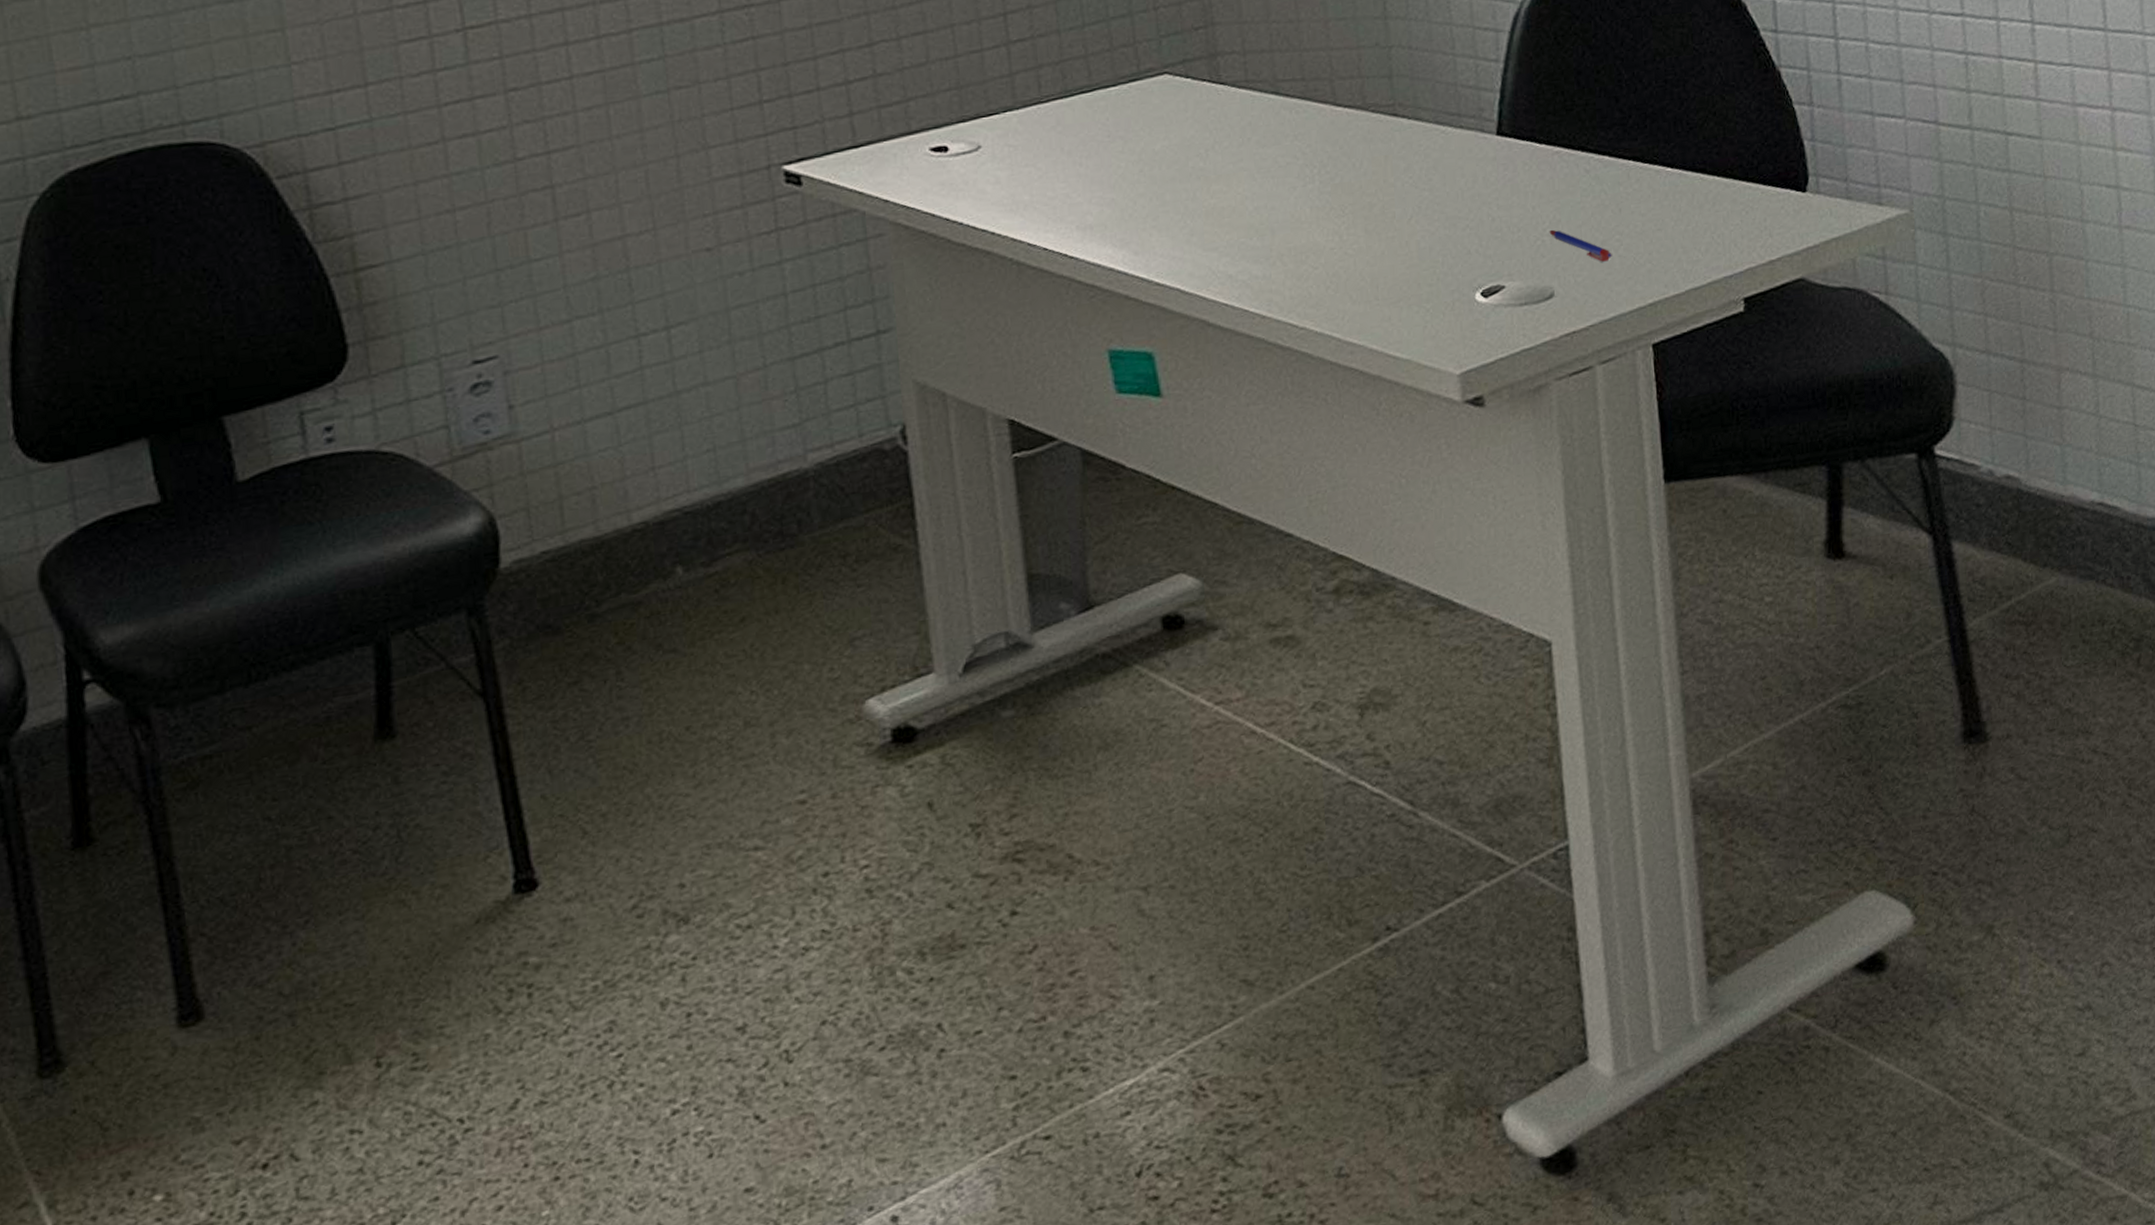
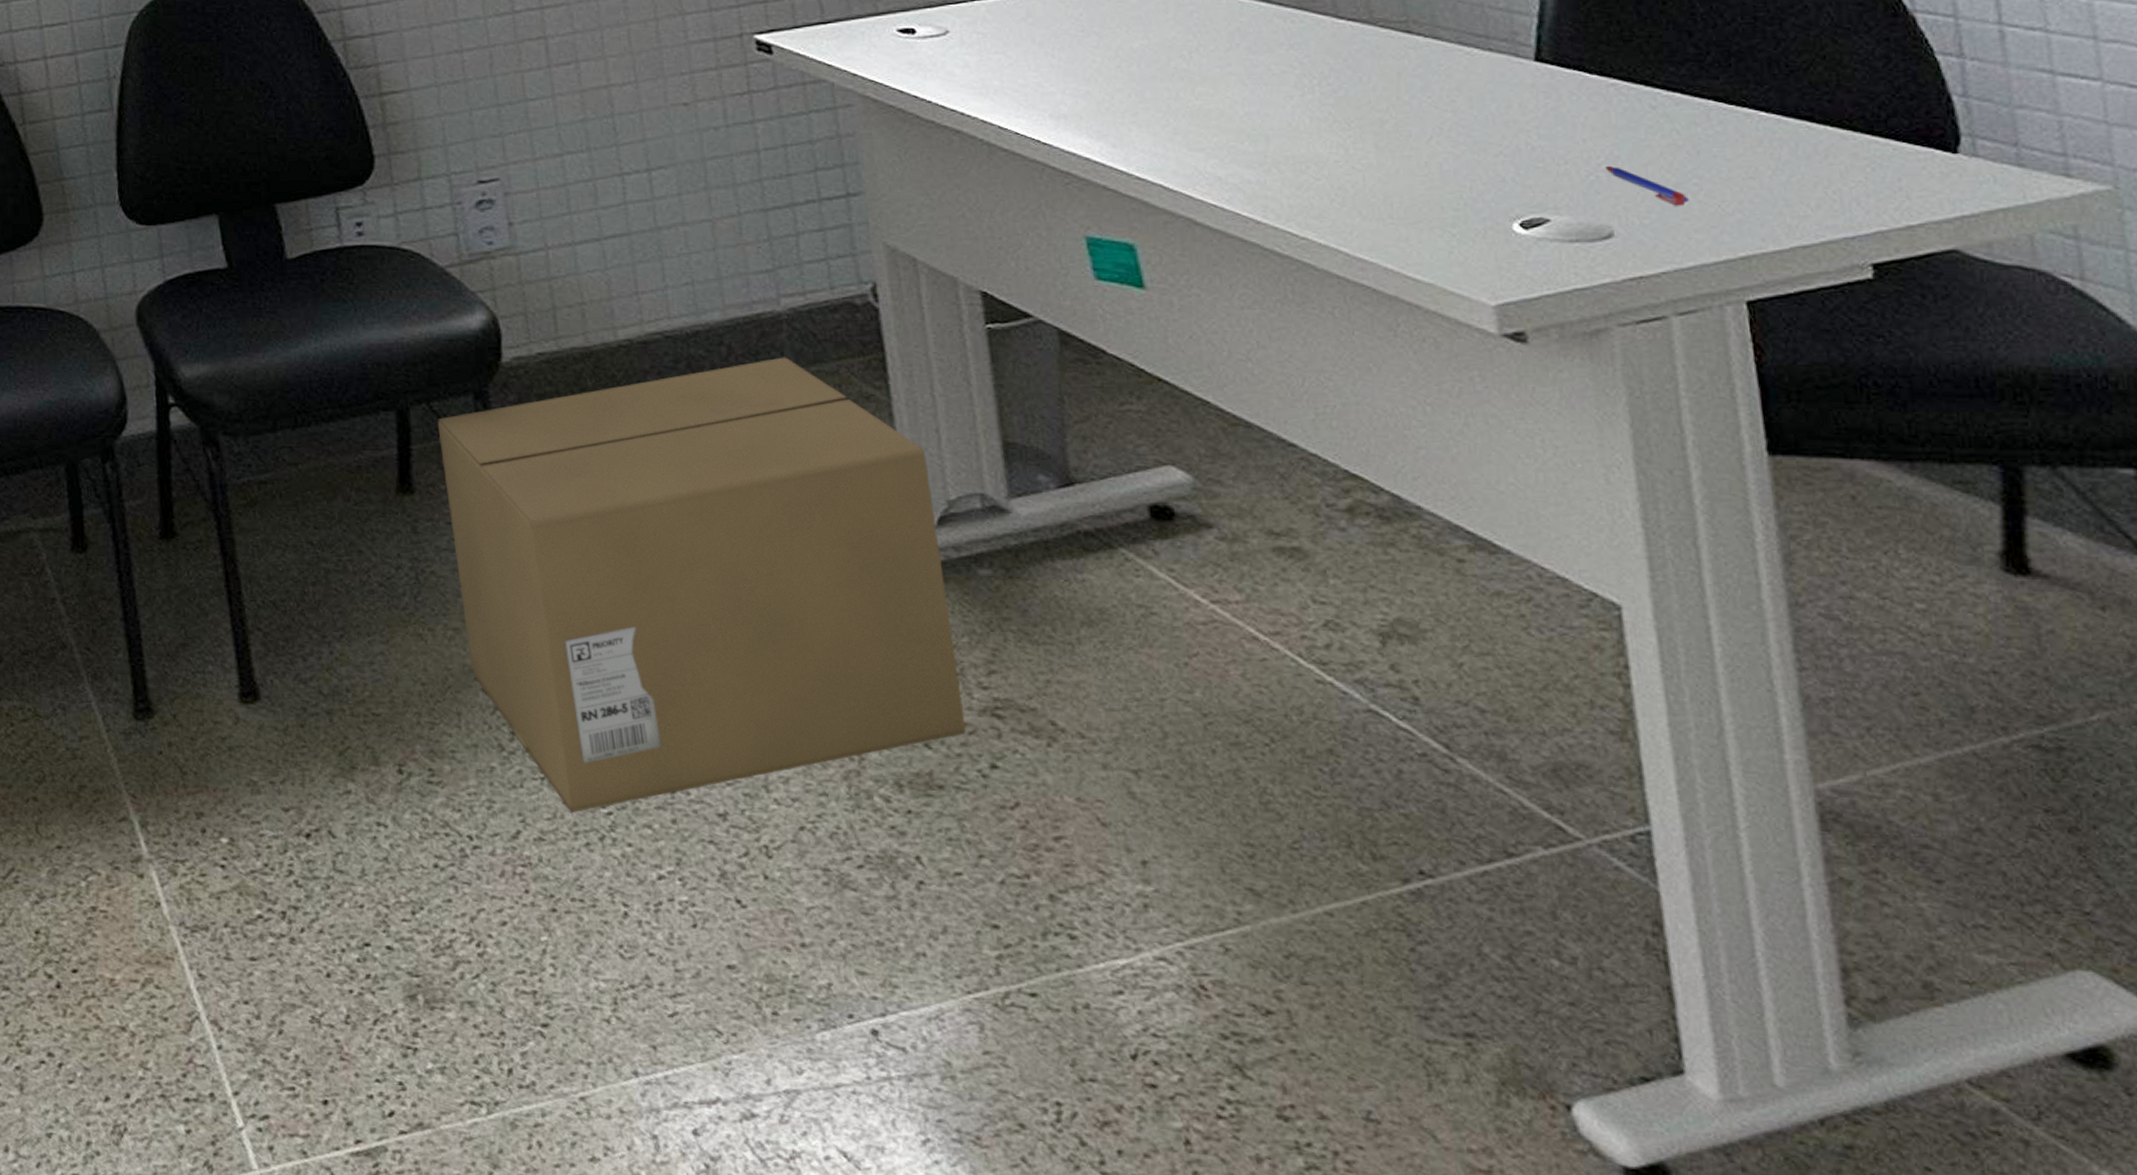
box: none [423,517,988,1065] -> present [437,357,966,813]

